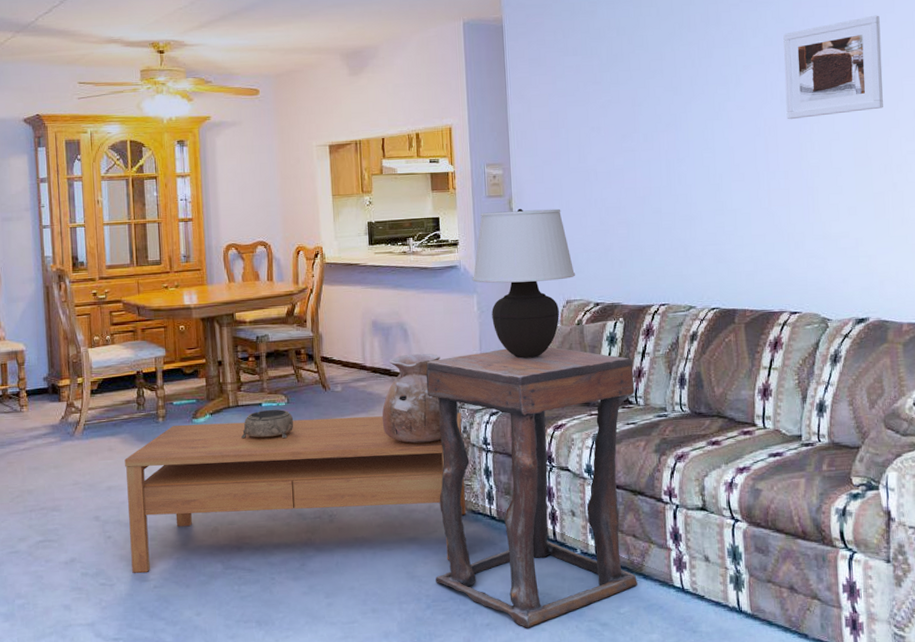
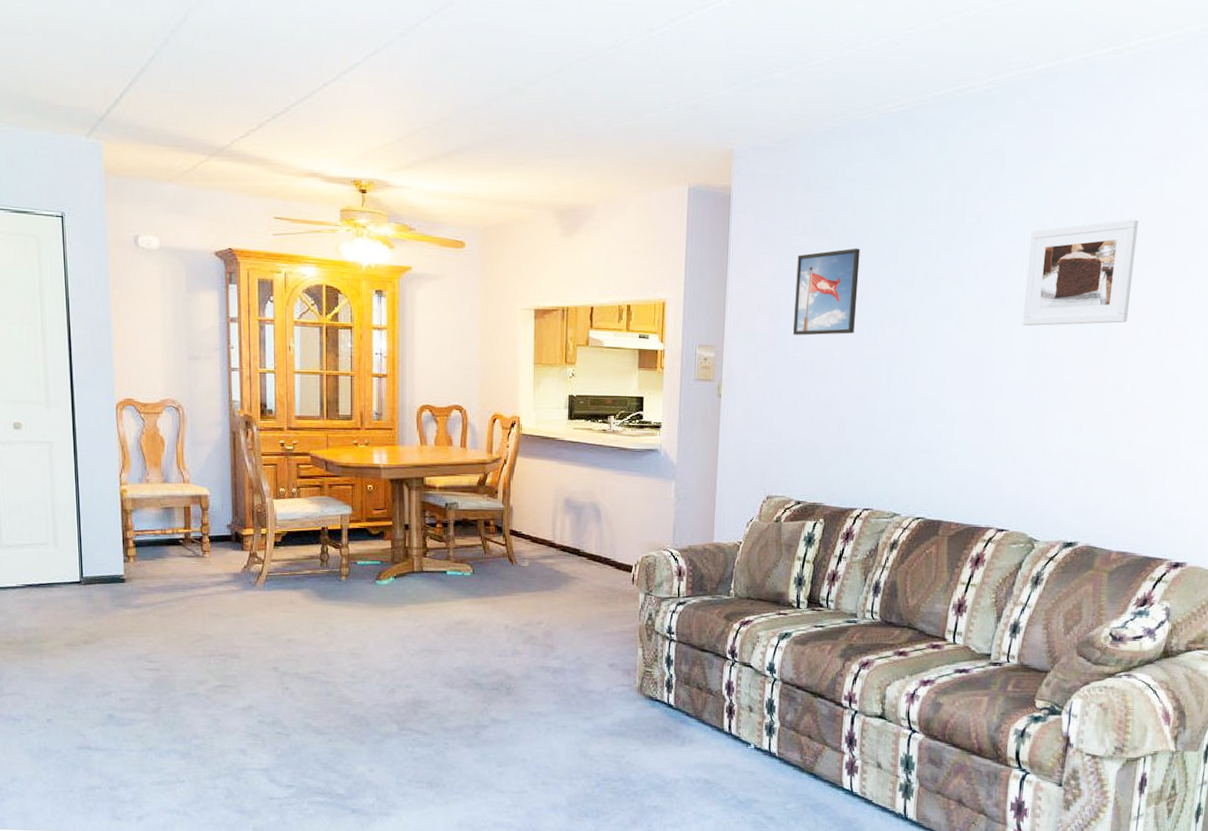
coffee table: present [125,413,466,573] -> none [306,585,648,742]
decorative bowl: present [240,409,294,439] -> none [423,578,478,609]
vase: present [382,353,441,443] -> none [567,535,632,626]
side table: present [426,347,637,628] -> none [607,539,829,814]
table lamp: present [472,208,576,359] -> none [672,395,780,551]
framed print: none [571,62,632,147] -> present [793,248,861,336]

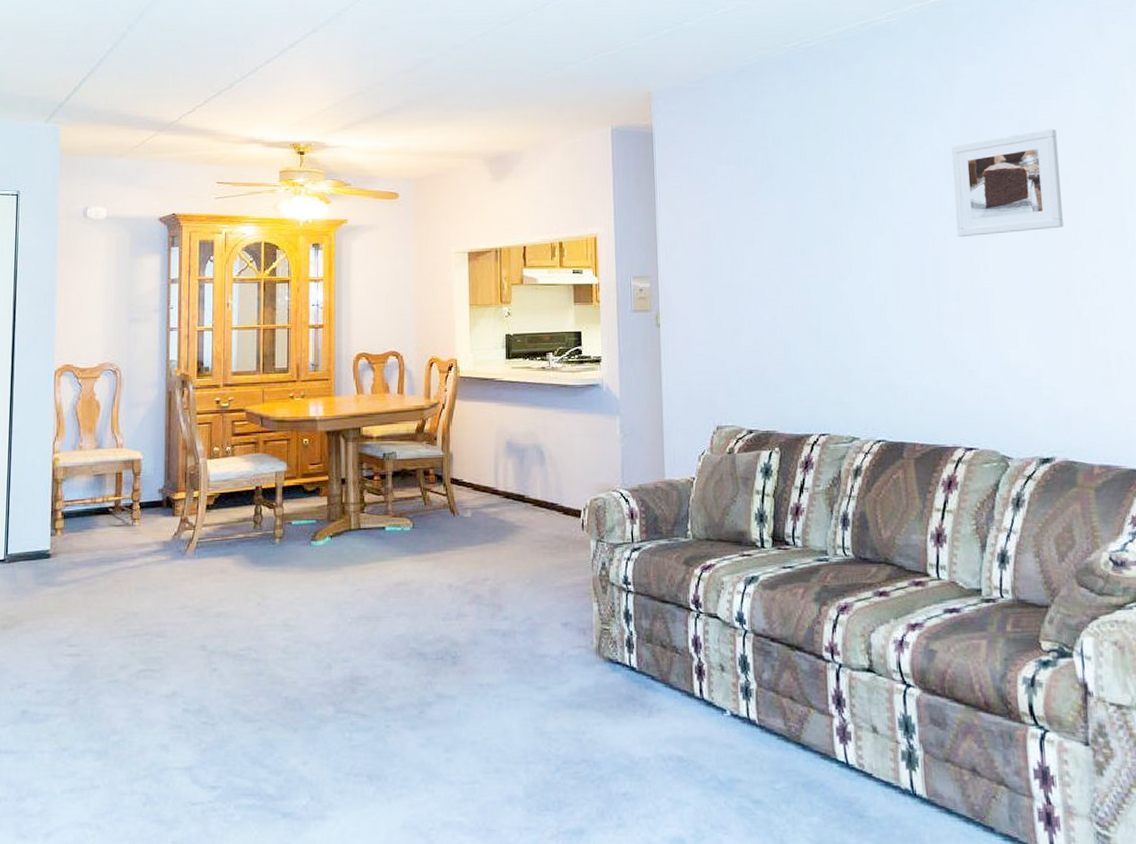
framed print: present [793,248,861,336] -> none [723,173,789,261]

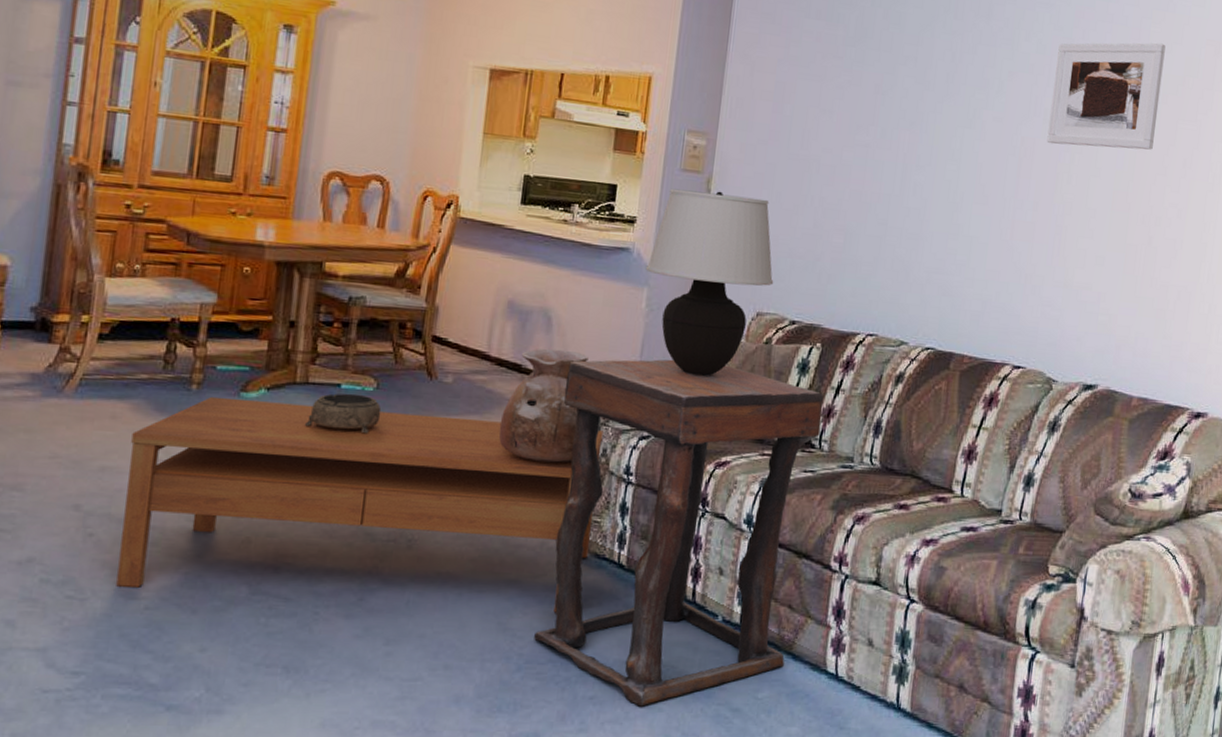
coffee table: none [237,546,602,716] -> present [116,396,603,613]
decorative bowl: none [361,534,419,568] -> present [304,393,382,434]
vase: none [513,478,579,579] -> present [498,348,589,463]
side table: none [562,477,795,801] -> present [534,359,824,707]
table lamp: none [615,324,728,489] -> present [645,188,774,376]

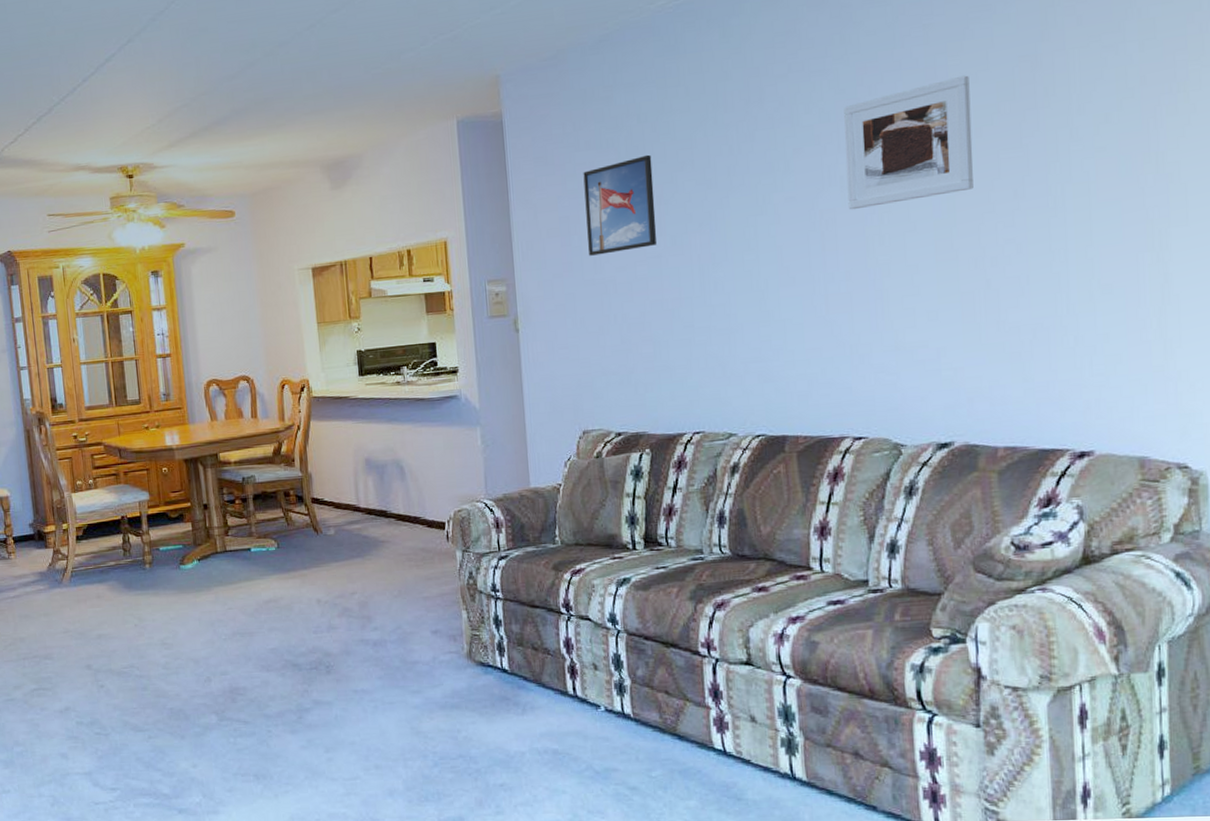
coffee table: present [116,396,603,613] -> none [113,557,474,723]
decorative bowl: present [304,393,382,434] -> none [230,554,286,586]
vase: present [498,348,589,463] -> none [379,492,445,590]
side table: present [534,359,824,707] -> none [426,483,671,790]
table lamp: present [645,188,774,376] -> none [474,327,594,497]
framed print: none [798,39,878,134] -> present [583,154,657,256]

